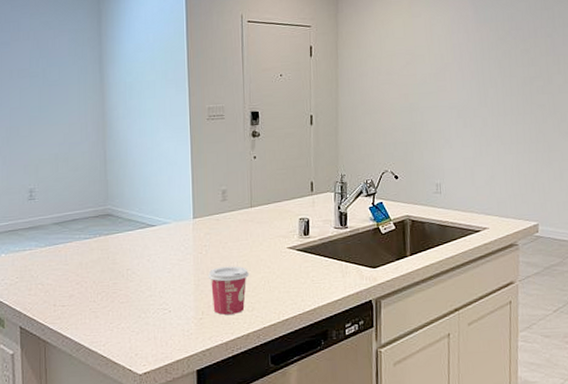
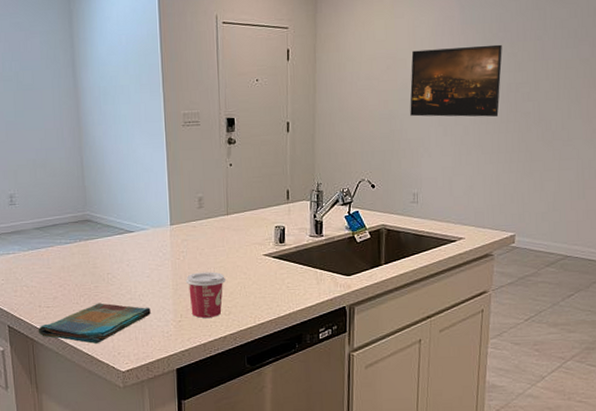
dish towel: none [51,300,171,344] -> present [38,303,151,344]
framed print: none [429,41,516,110] -> present [410,44,502,117]

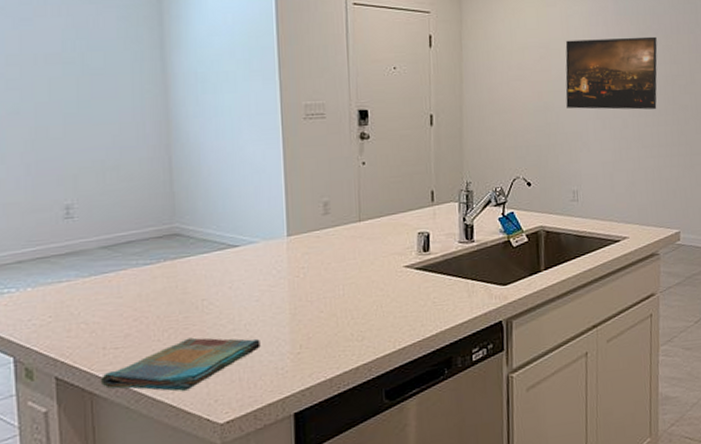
cup: present [185,271,227,318] -> none [306,289,359,347]

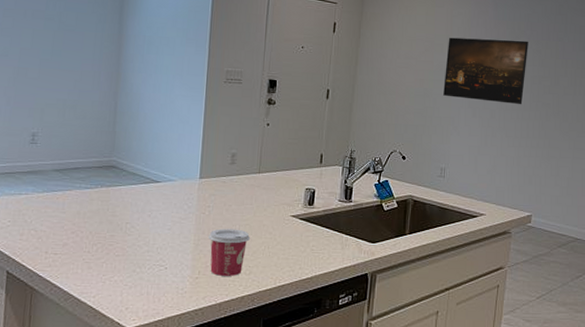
dish towel: present [100,337,261,392] -> none [39,253,168,296]
cup: none [306,289,359,347] -> present [207,228,251,276]

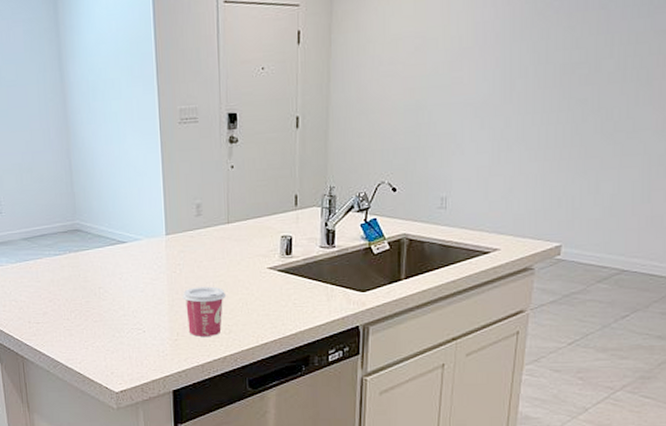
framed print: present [443,37,528,104] -> none [441,16,557,107]

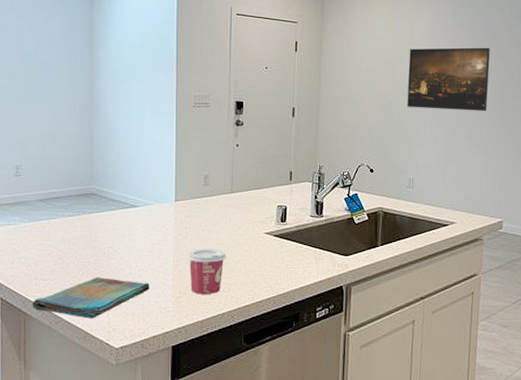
dish towel: none [28,319,145,362] -> present [31,277,150,319]
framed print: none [441,16,557,107] -> present [407,47,490,111]

